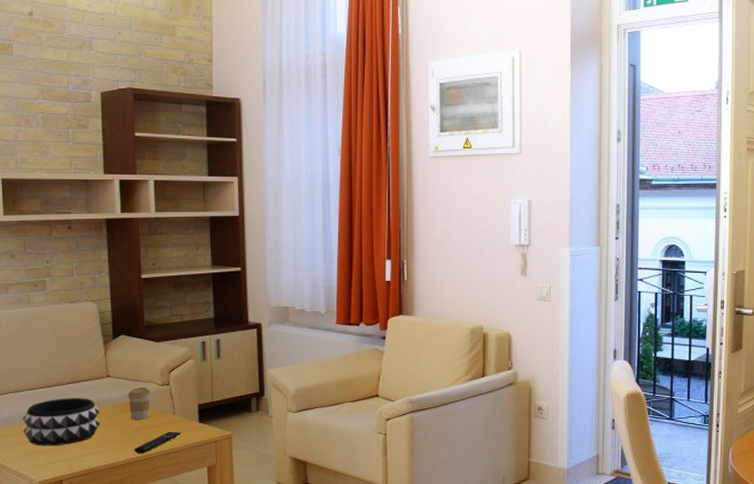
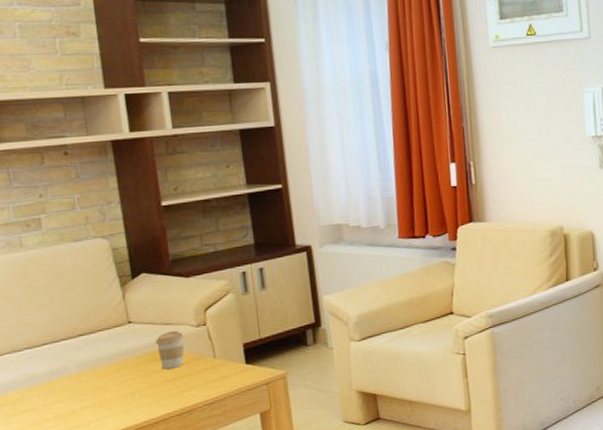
decorative bowl: present [23,398,101,446] -> none [24,350,125,413]
remote control: present [134,431,181,454] -> none [169,377,225,408]

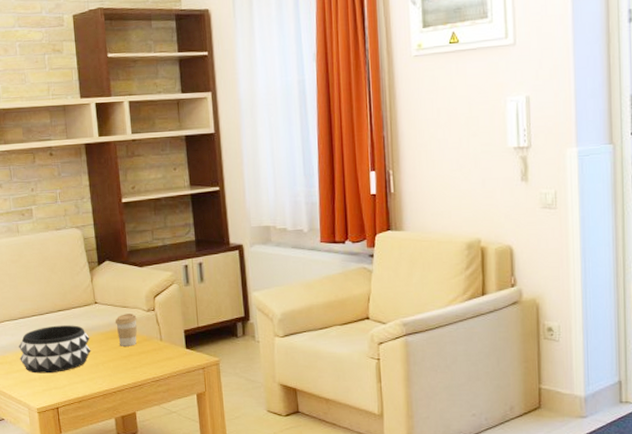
decorative bowl: none [24,350,125,413] -> present [18,325,91,374]

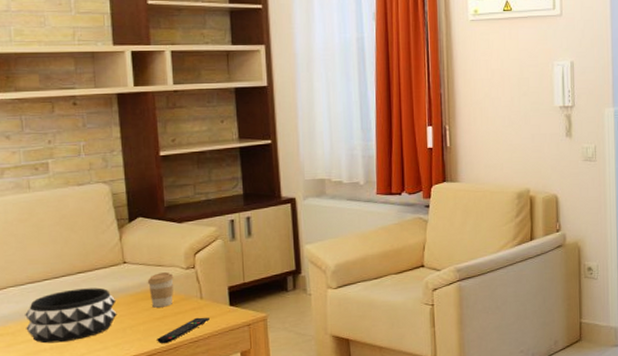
remote control: none [124,358,169,381] -> present [157,317,210,344]

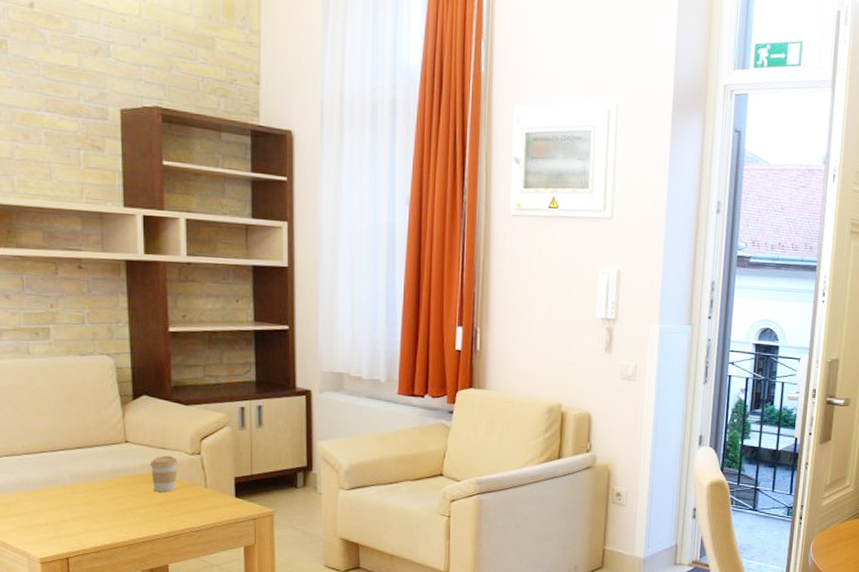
decorative bowl: present [25,287,117,344] -> none [20,464,117,519]
remote control: present [157,317,210,344] -> none [157,506,213,531]

